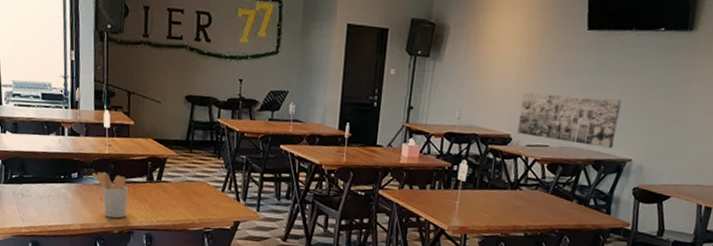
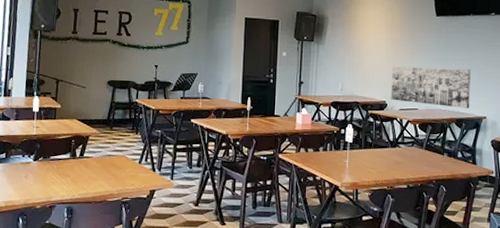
utensil holder: present [92,171,128,219] -> none [19,151,52,194]

